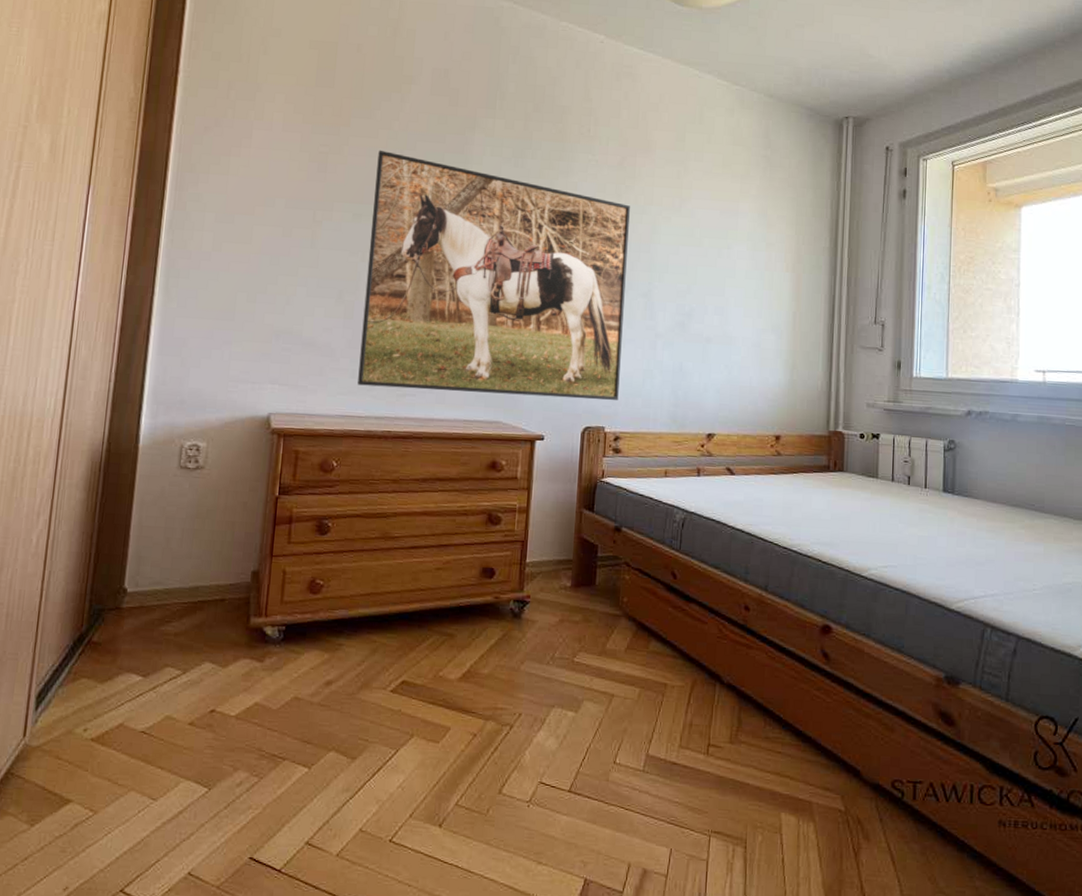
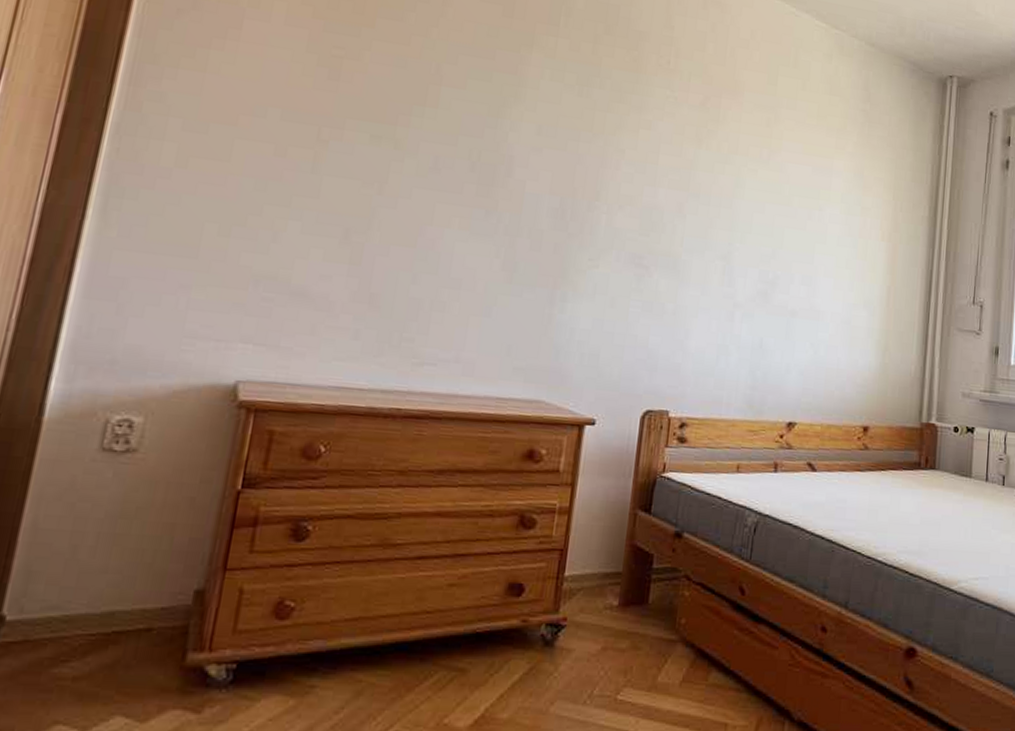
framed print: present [357,150,630,400] -> none [361,60,712,380]

